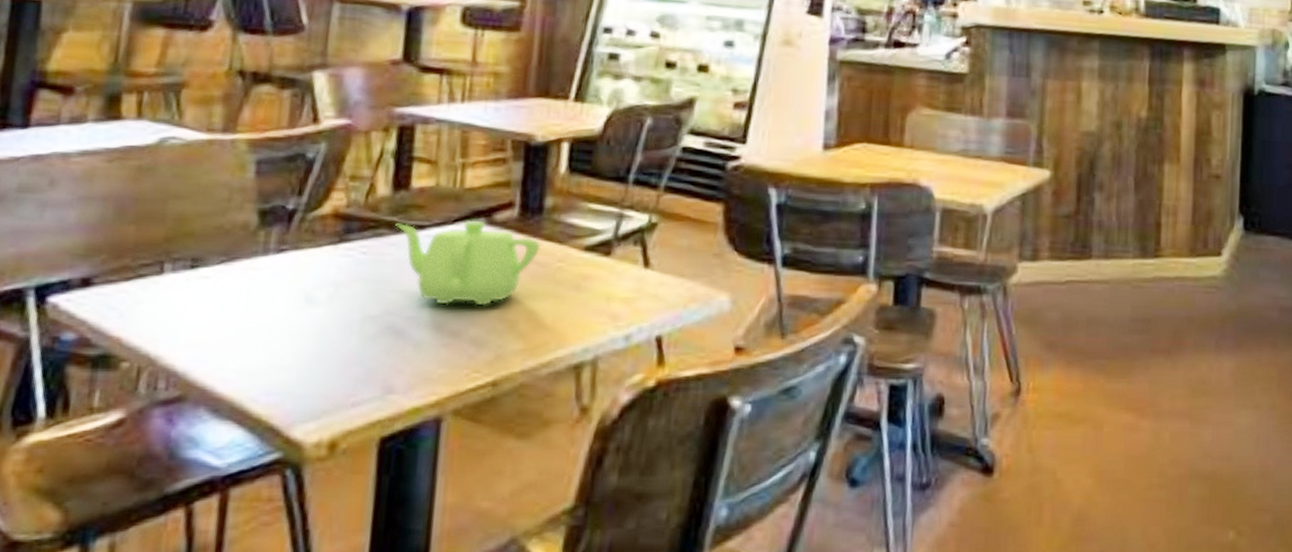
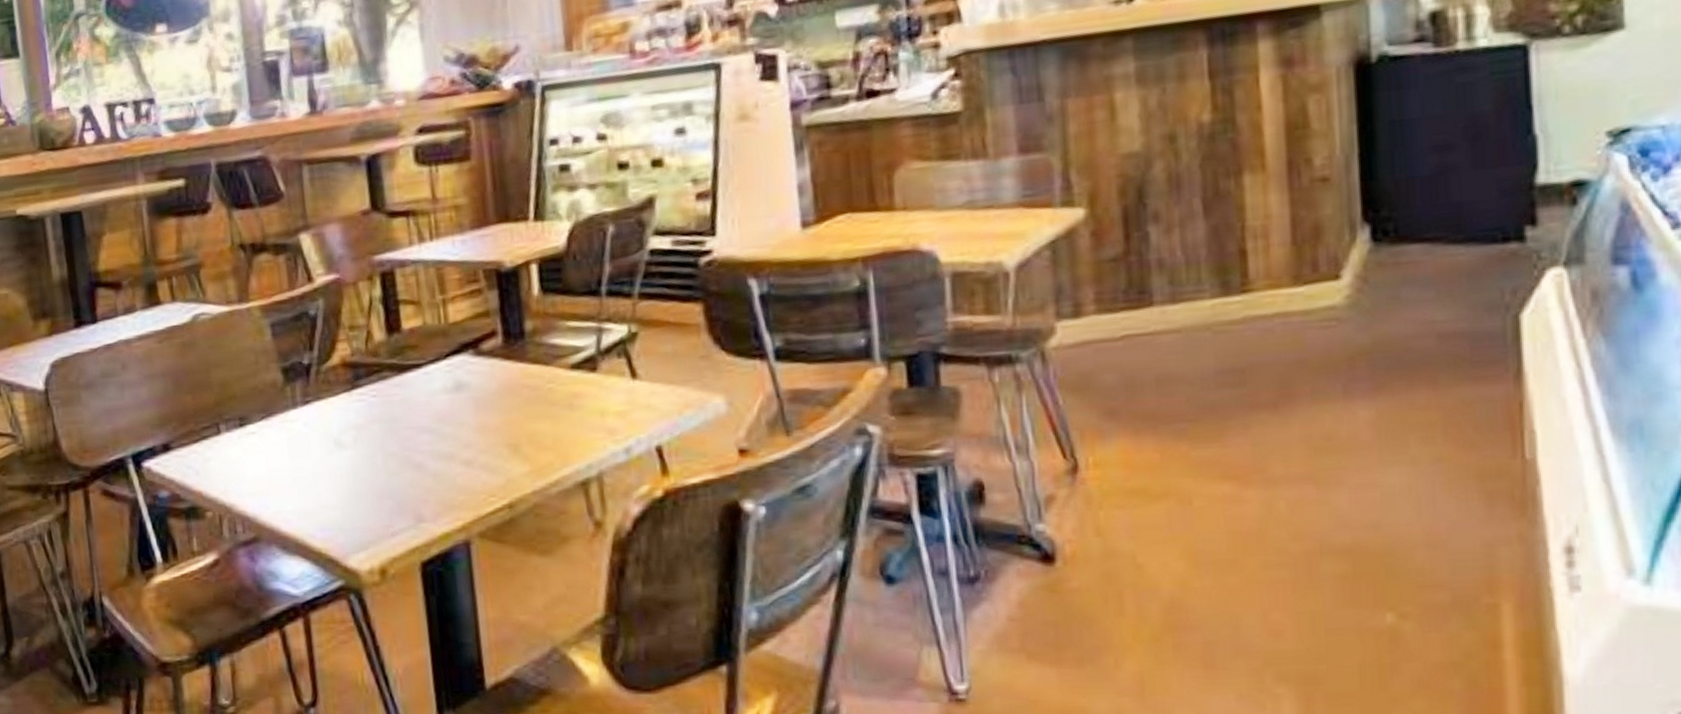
teapot: present [395,220,542,306] -> none [395,353,530,436]

